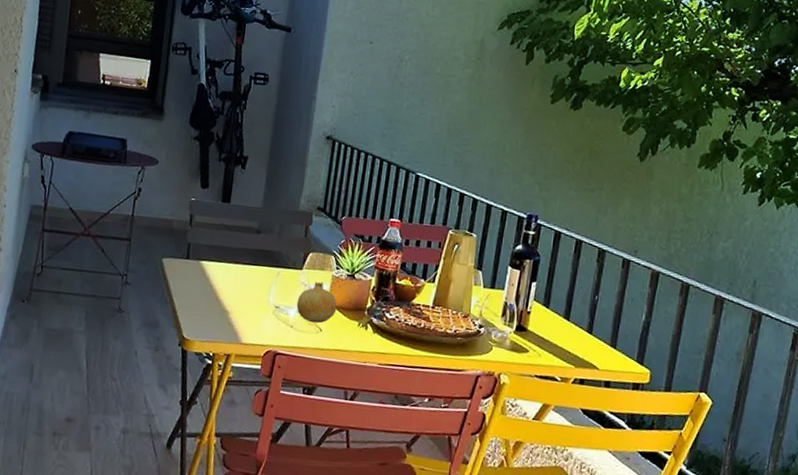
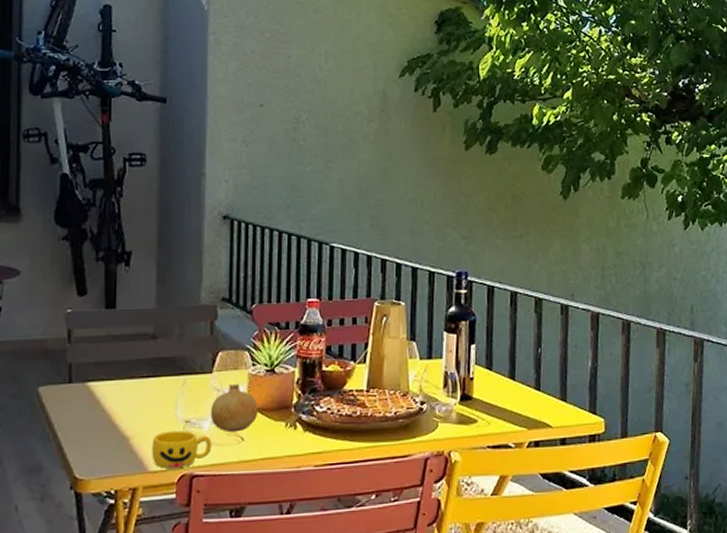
cup: none [245,312,295,345] -> present [151,430,212,469]

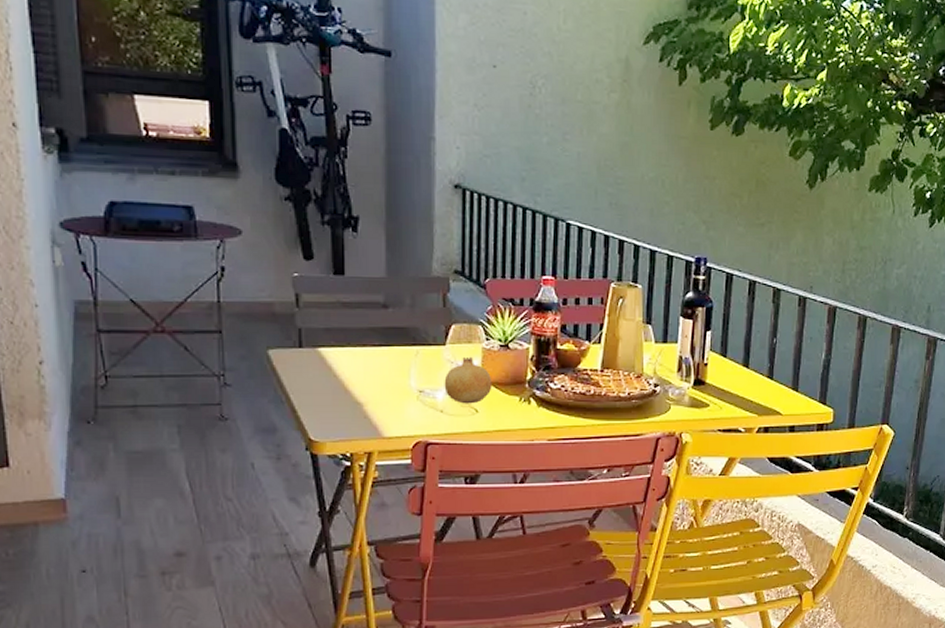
cup: present [151,430,212,469] -> none [386,400,446,436]

